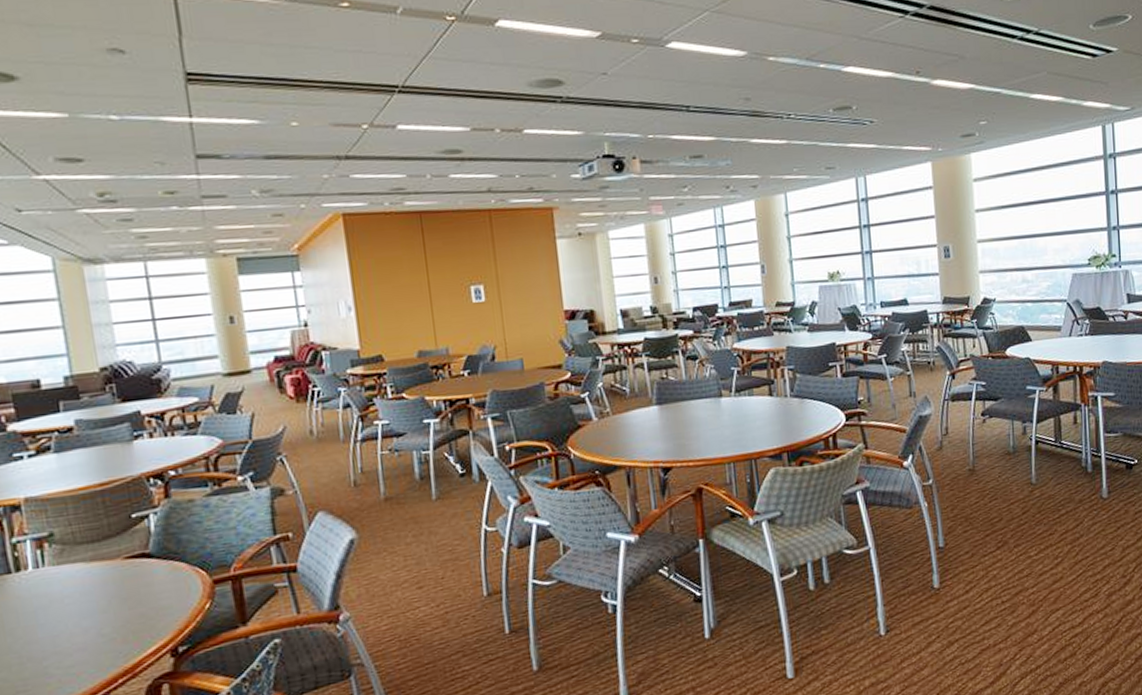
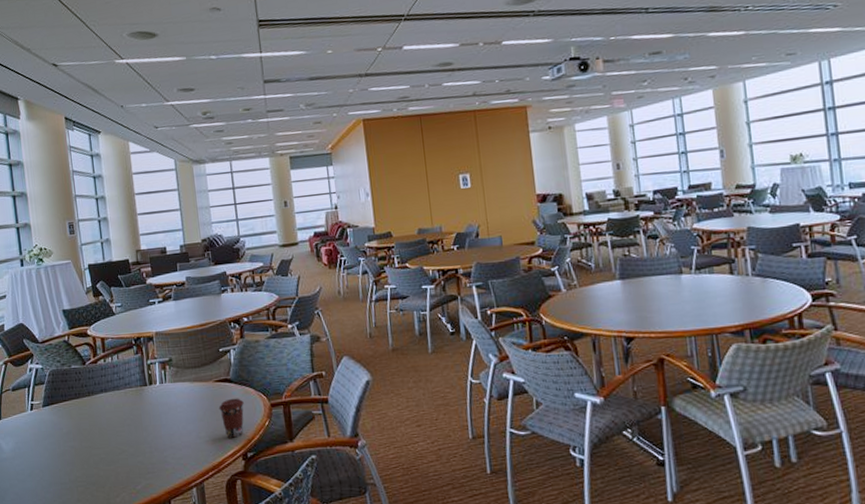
coffee cup: none [131,577,172,631] -> present [218,398,244,438]

